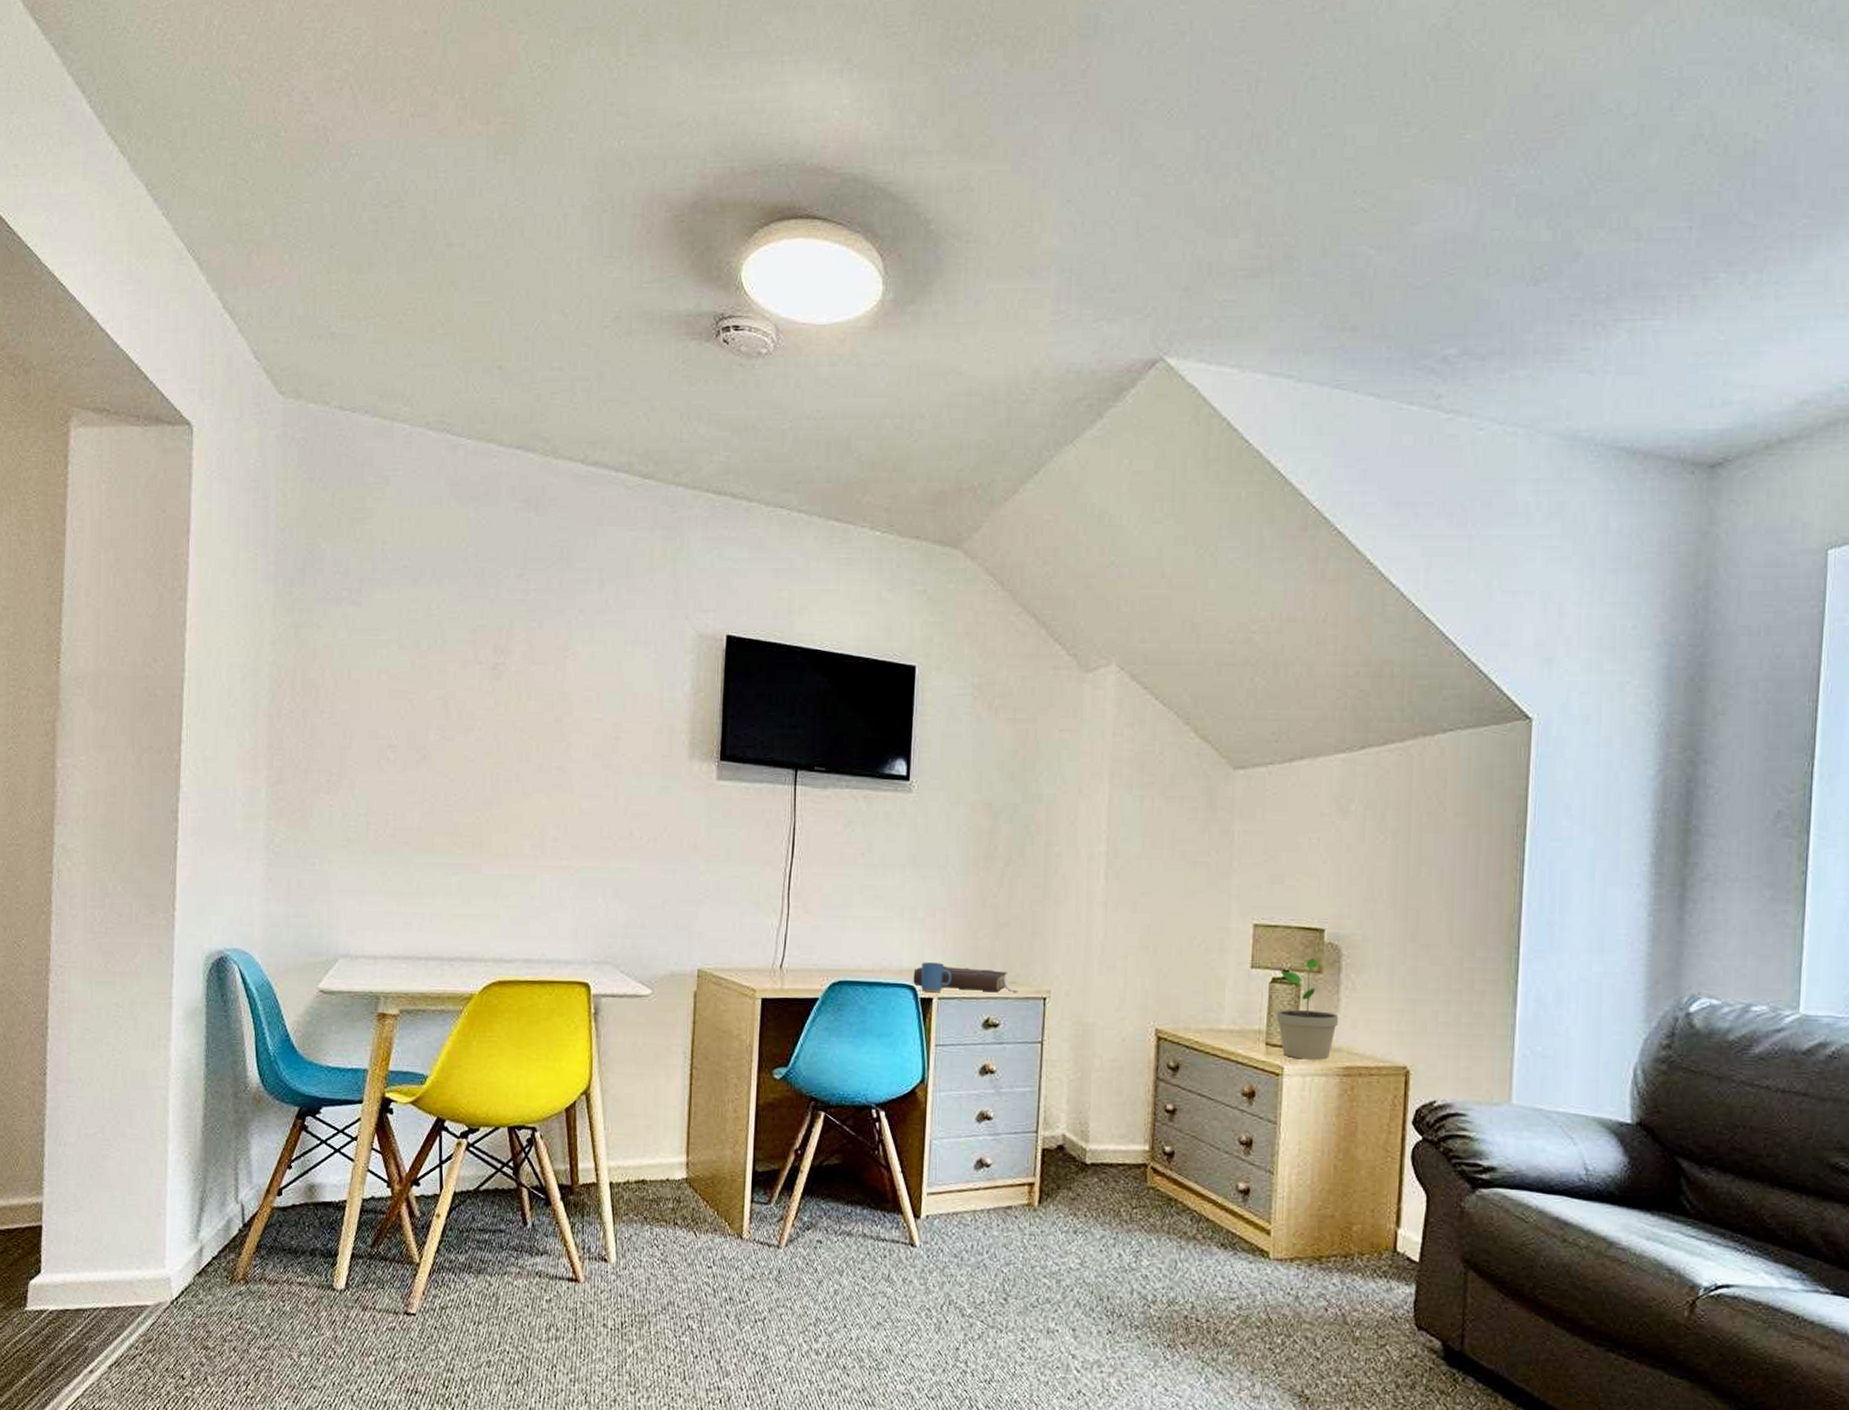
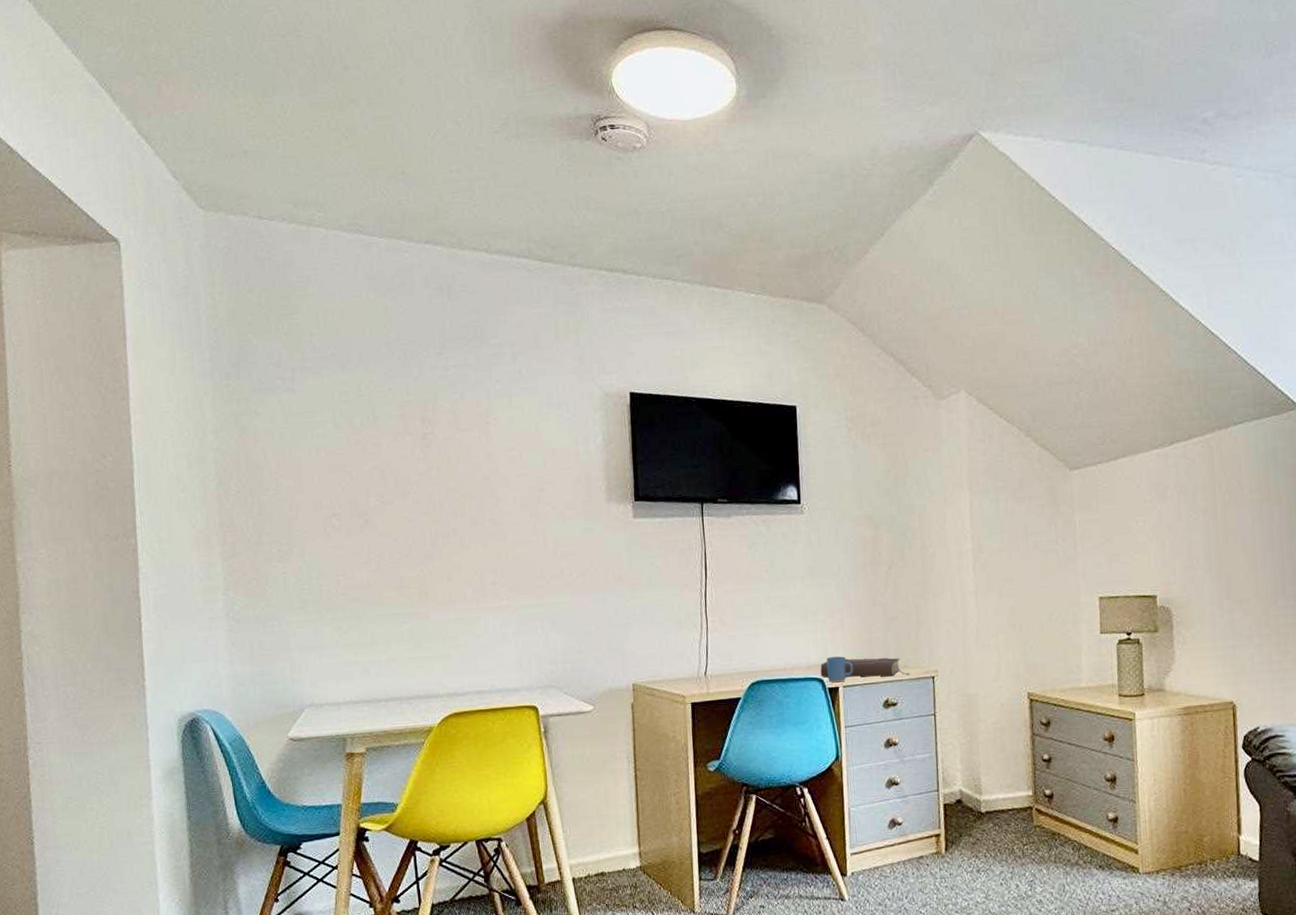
potted plant: present [1276,958,1339,1060] -> none [1124,620,1176,705]

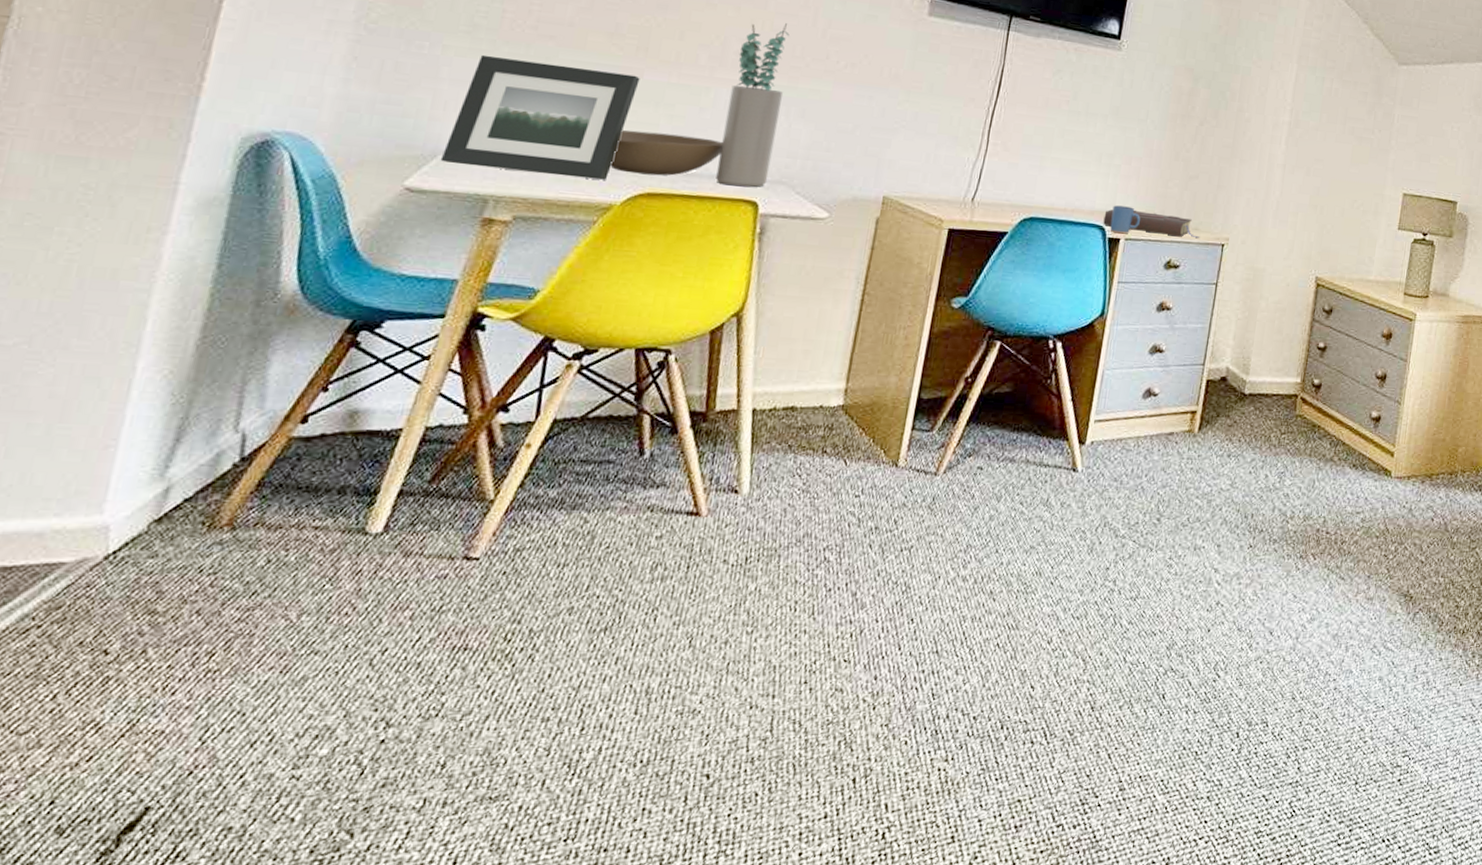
picture frame: none [307,618,428,714] -> present [440,54,640,180]
bowl: none [422,659,501,699] -> present [610,130,723,176]
vase: none [494,550,540,696] -> present [715,23,789,187]

